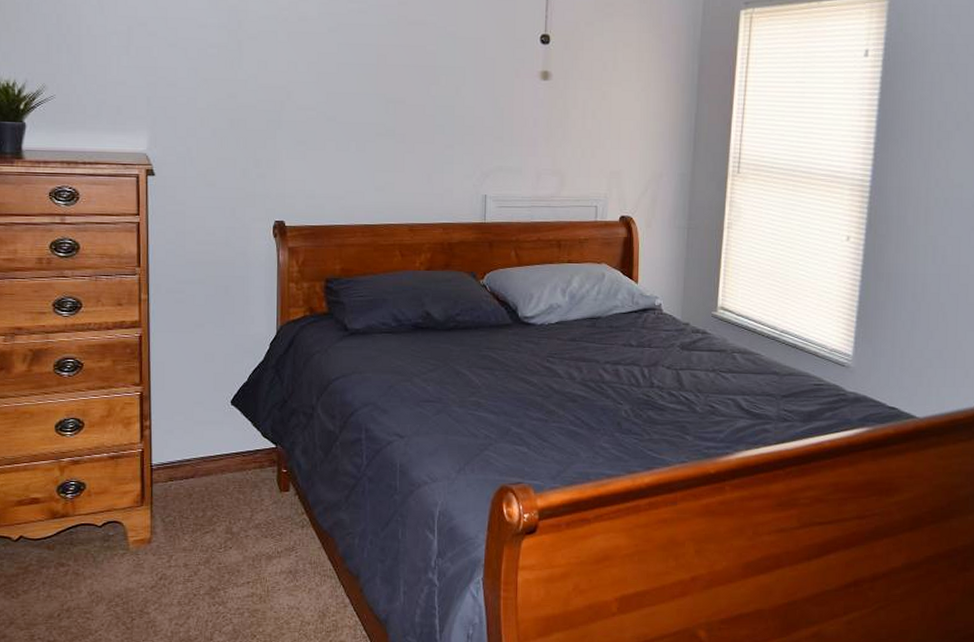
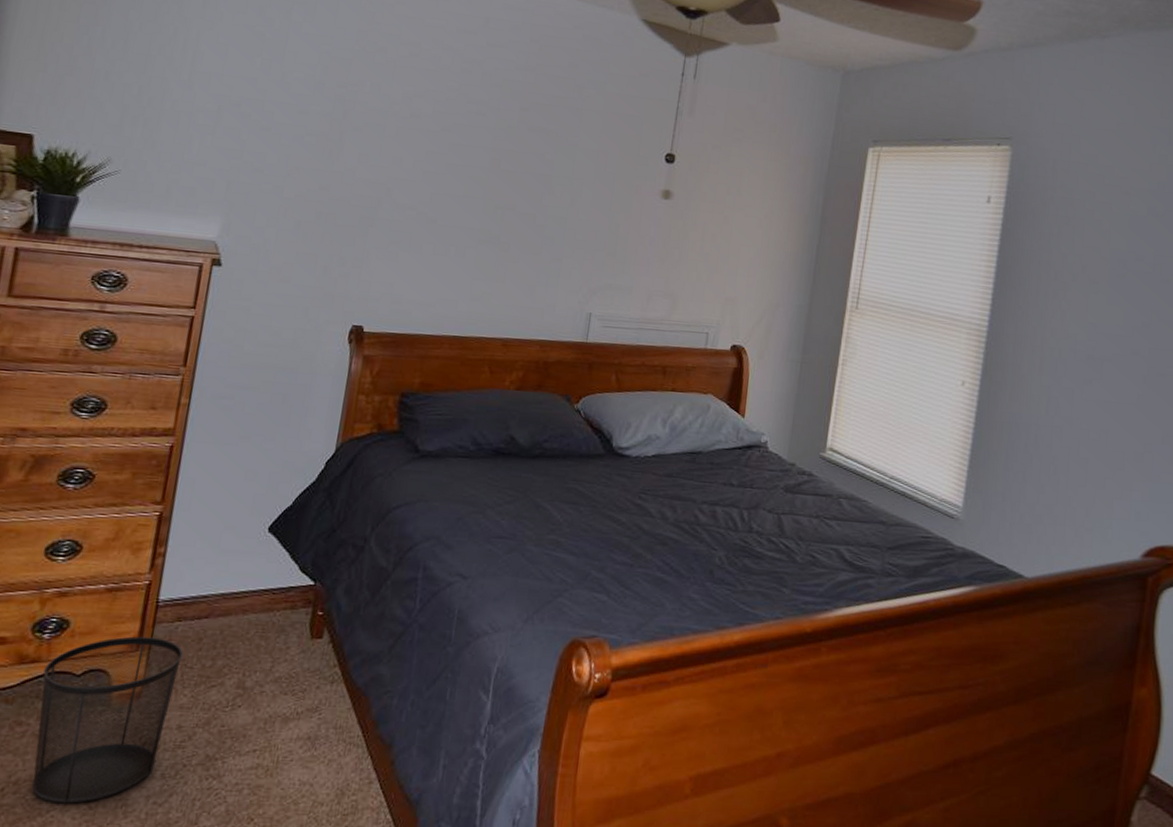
waste bin: none [73,494,179,627] -> present [31,636,184,805]

